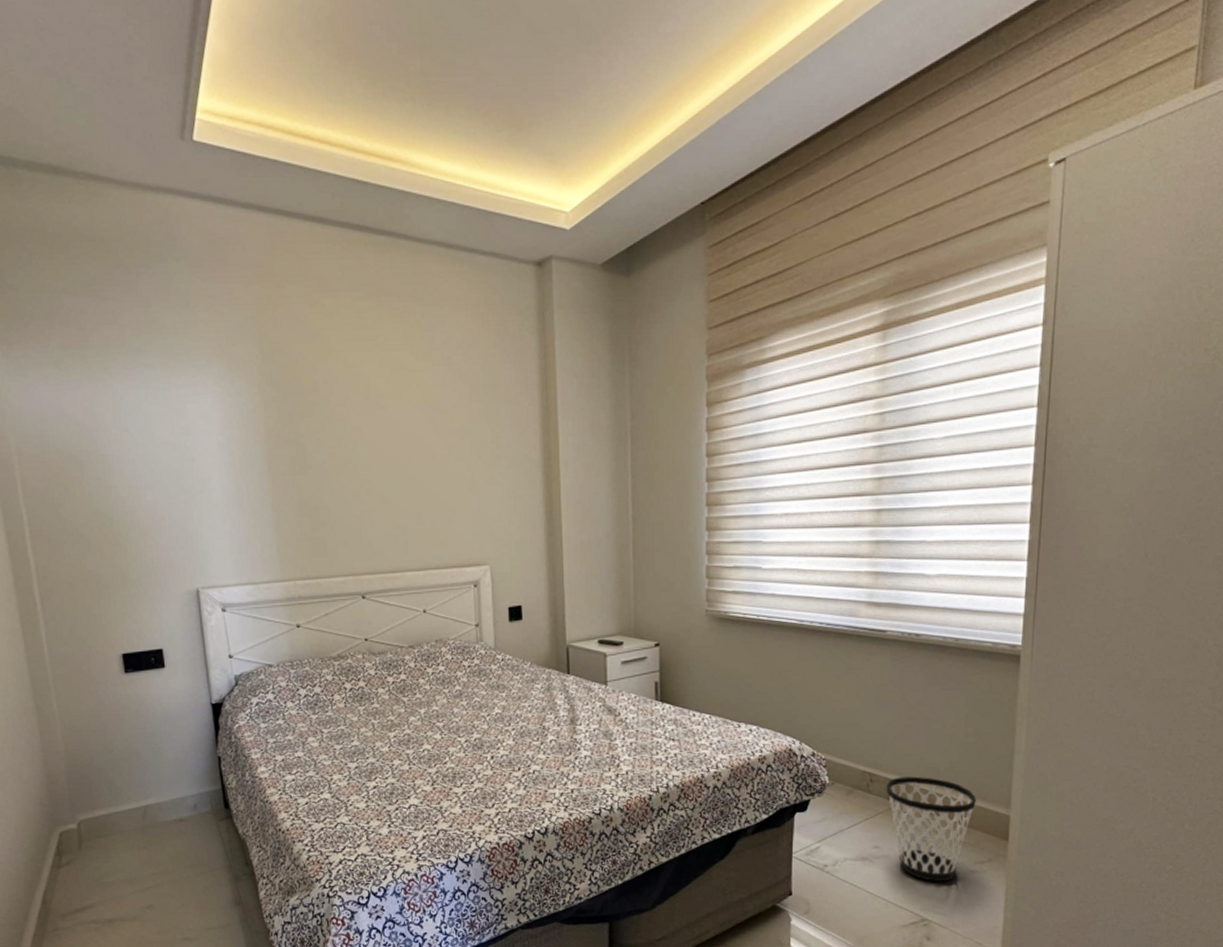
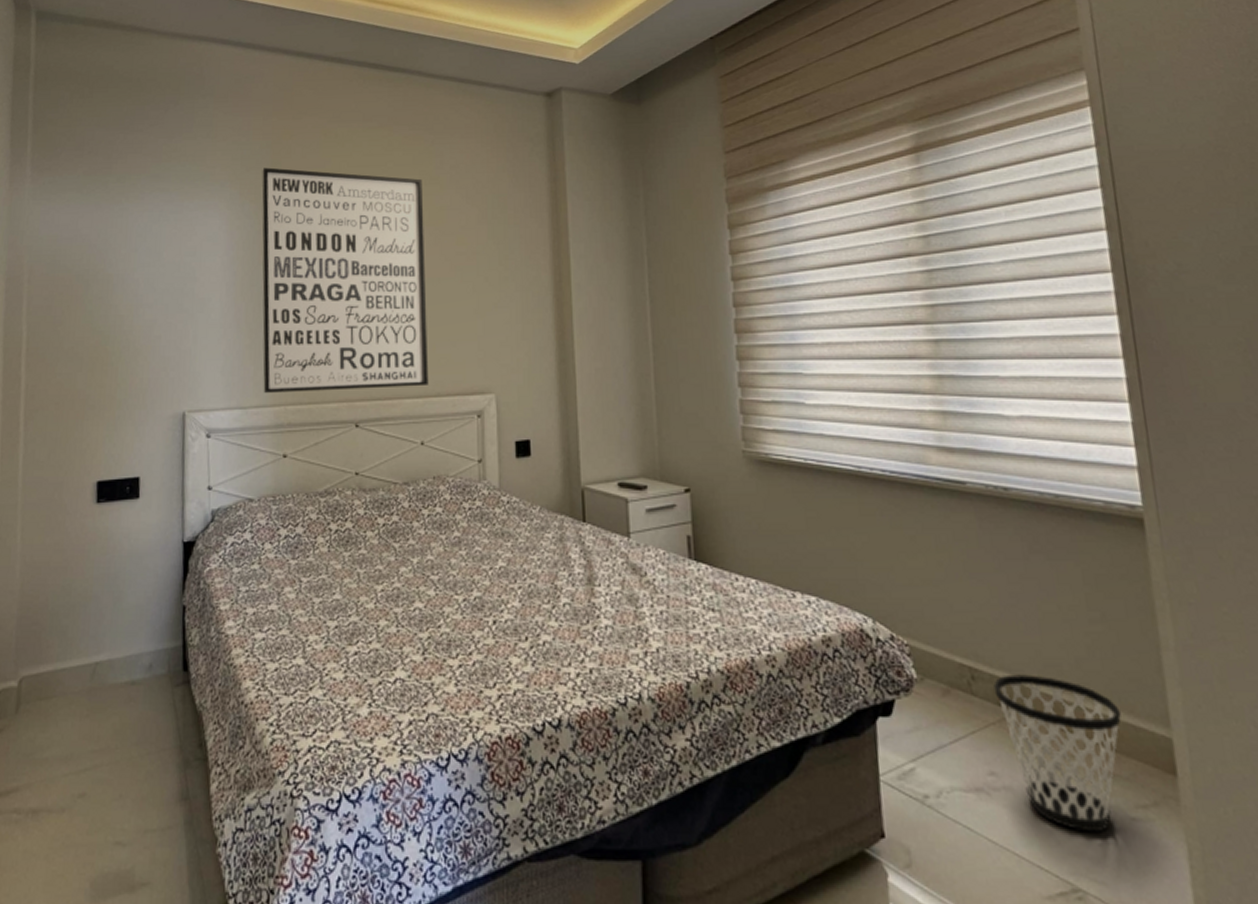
wall art: none [249,341,428,569] -> present [261,167,429,393]

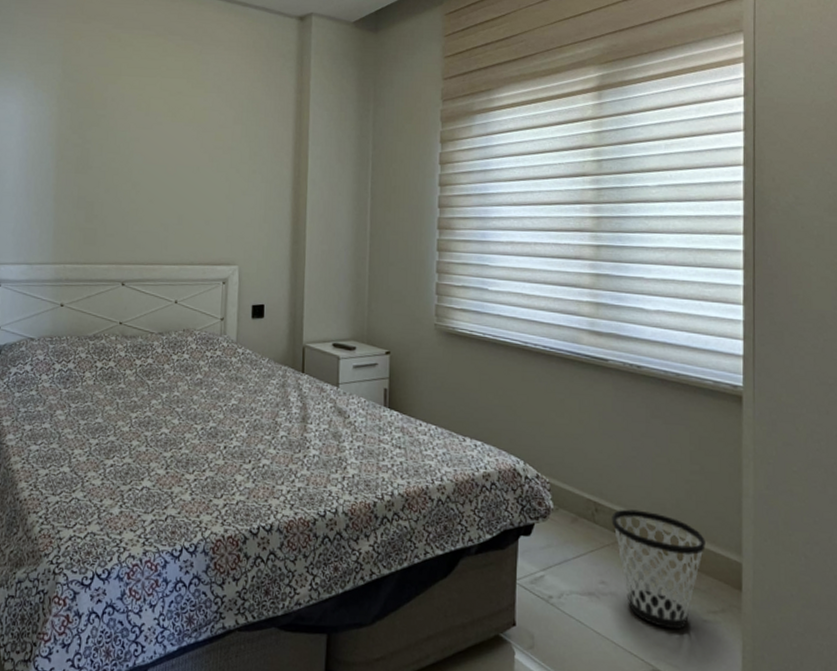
wall art: present [261,167,429,393] -> none [46,63,190,256]

